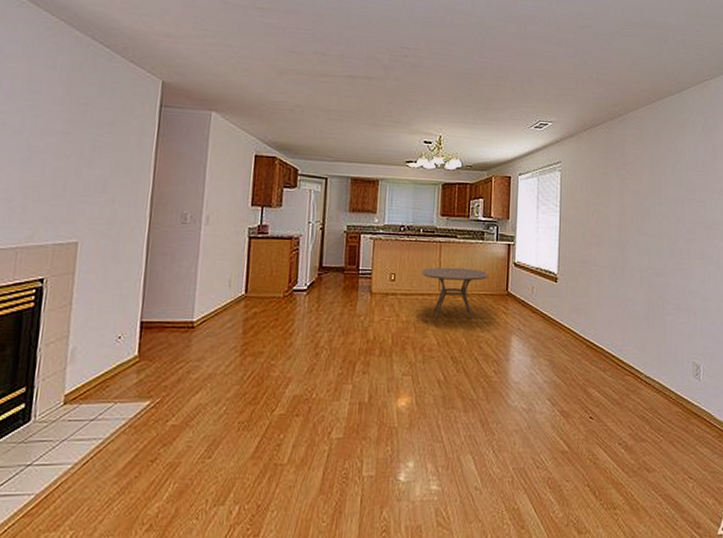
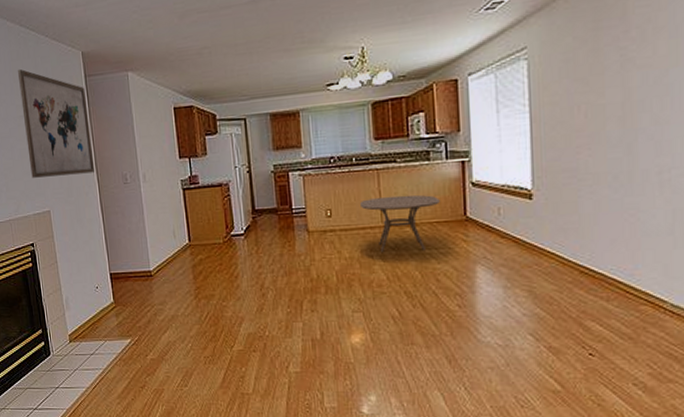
wall art: none [62,81,157,207] -> present [18,69,95,178]

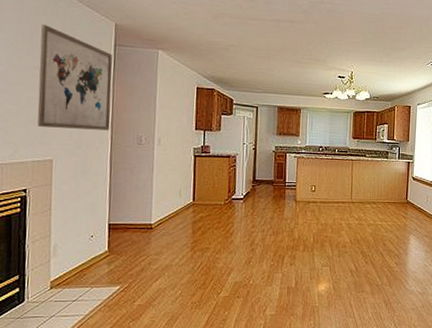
dining table: present [359,195,441,252] -> none [336,180,392,222]

